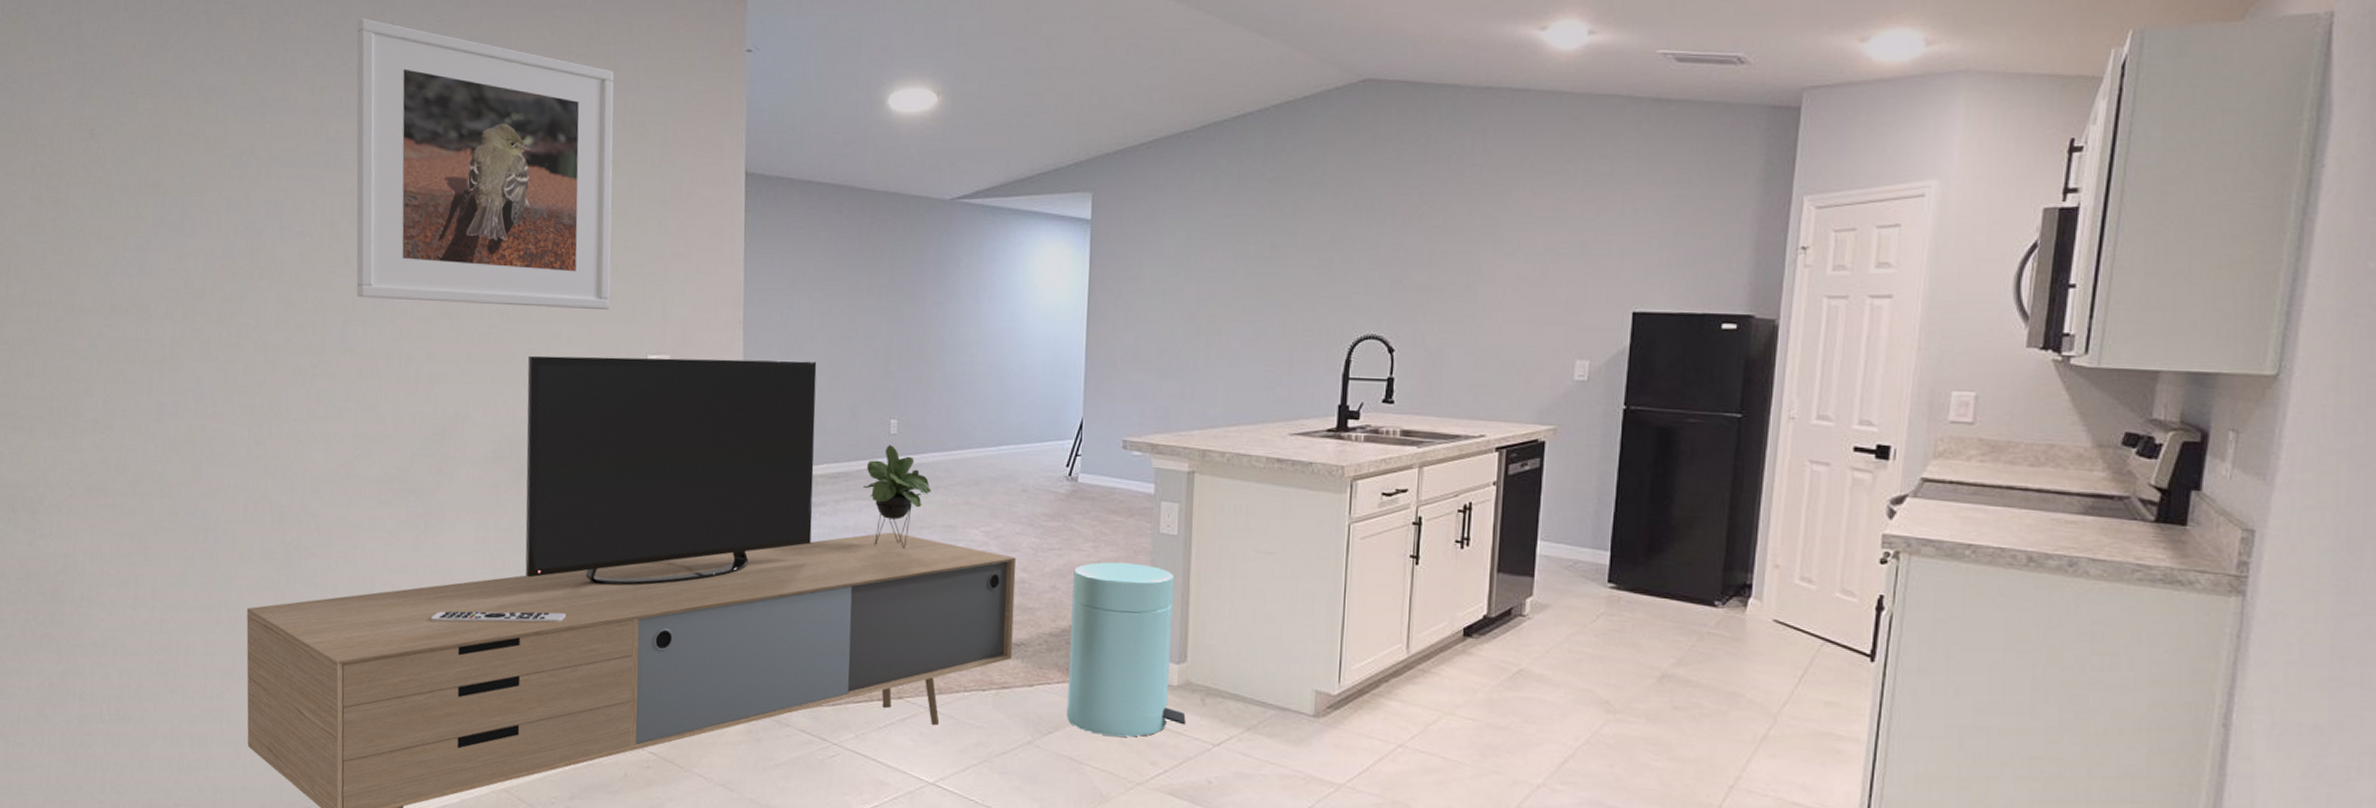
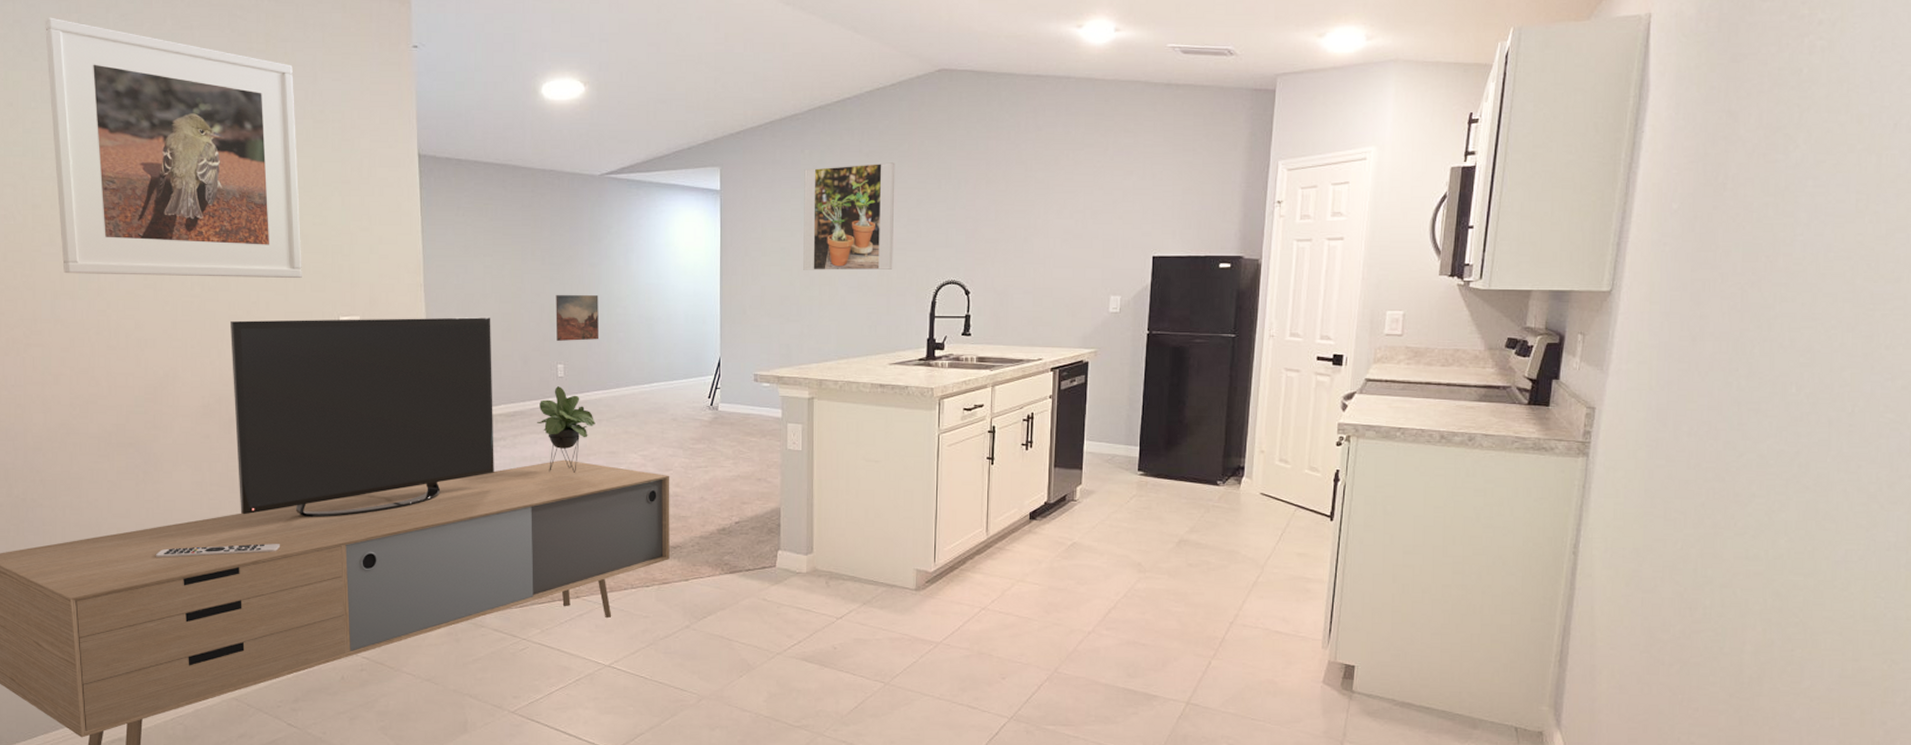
wall art: none [890,338,942,393] -> present [555,295,599,341]
trash can: present [1066,561,1186,737] -> none [717,475,814,617]
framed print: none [1188,190,1306,319] -> present [803,162,895,271]

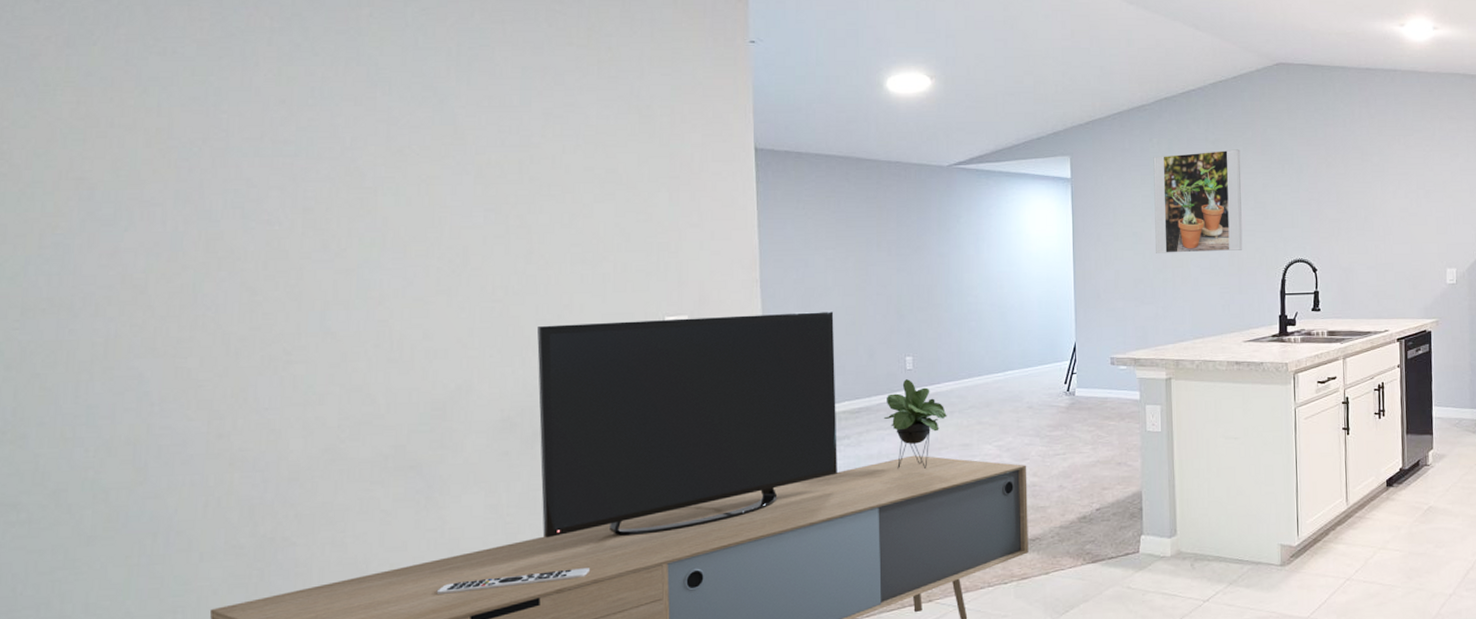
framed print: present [45,17,302,278] -> none [330,11,623,282]
wall art: present [555,295,599,341] -> none [903,285,949,333]

